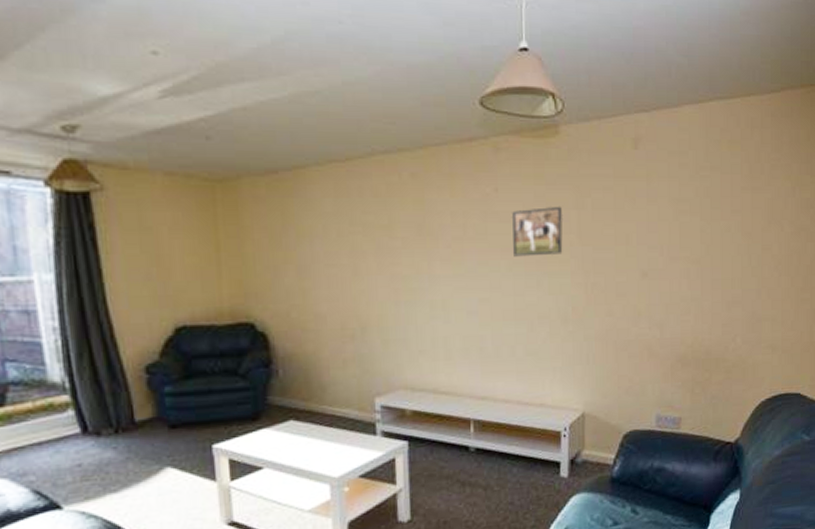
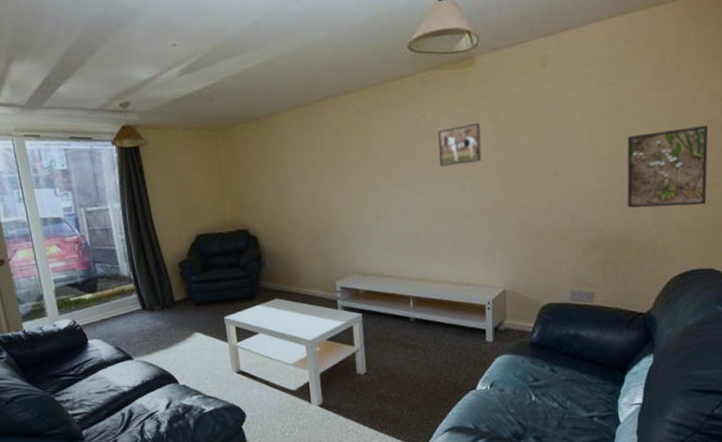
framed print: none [718,234,798,322] -> present [627,126,708,208]

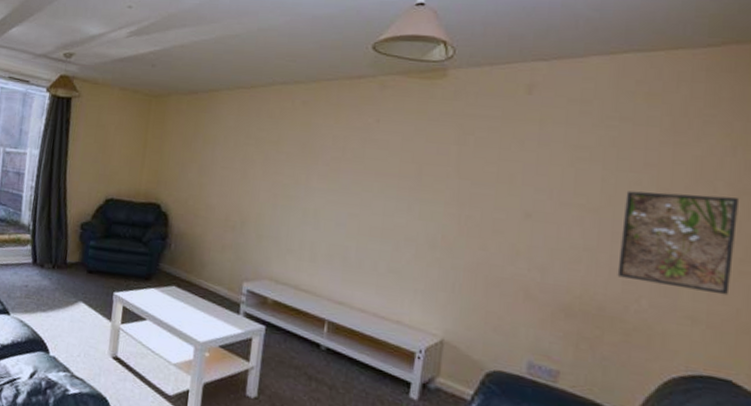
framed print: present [437,122,482,167] -> none [387,140,443,184]

